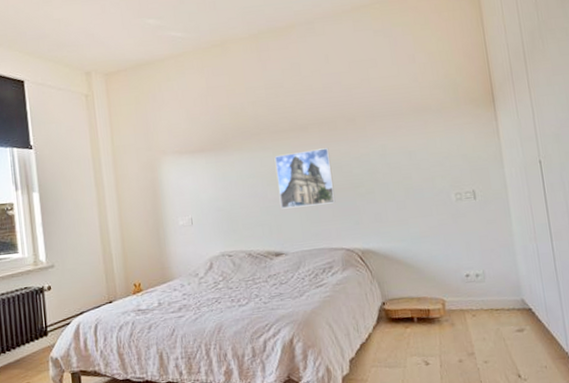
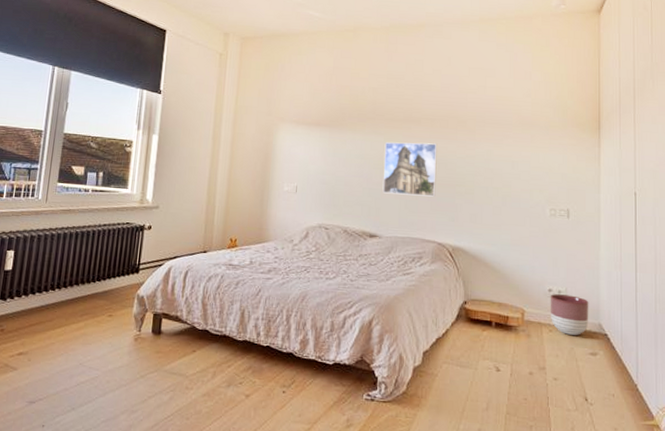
planter: none [468,276,511,316] -> present [550,294,589,335]

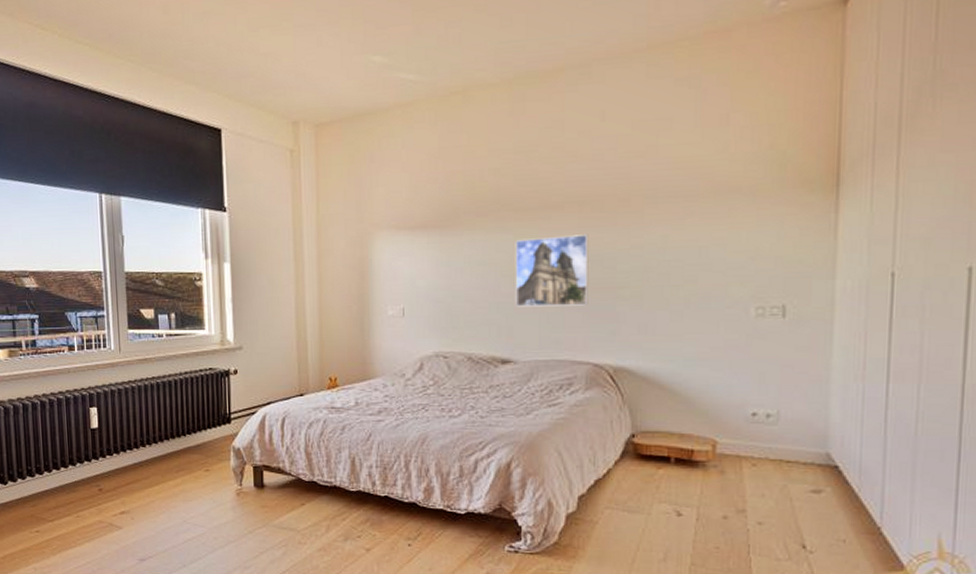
planter: present [550,294,589,335] -> none [753,419,812,469]

